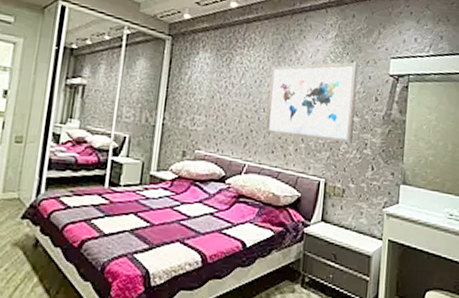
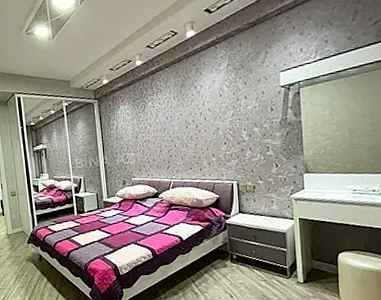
wall art: present [266,61,359,144] -> none [177,82,255,155]

